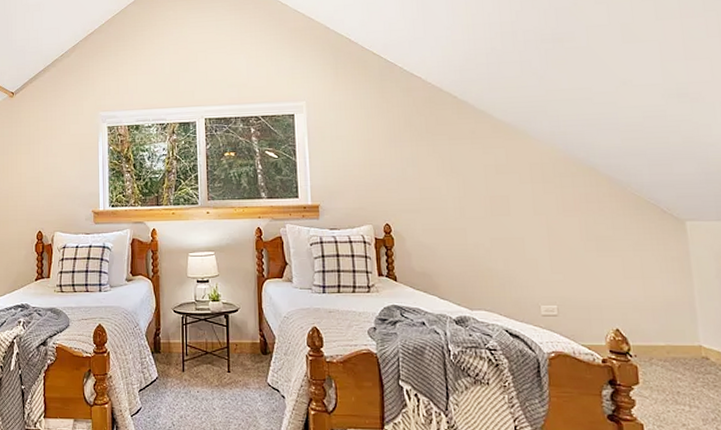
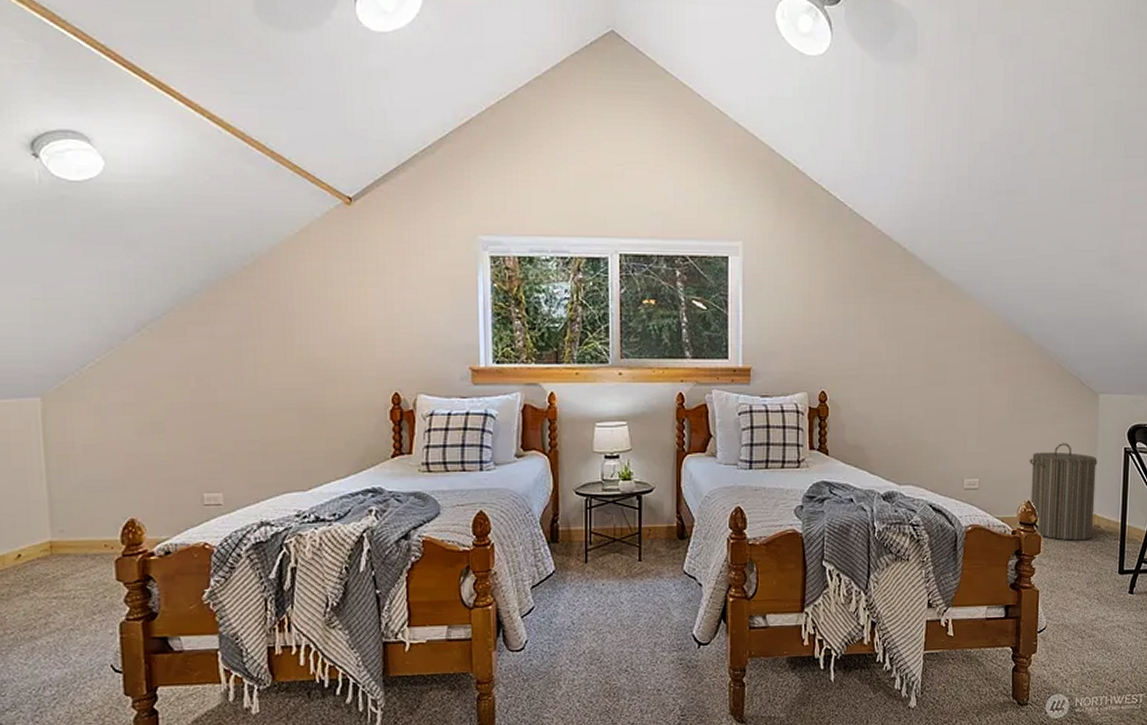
laundry hamper: none [612,271,701,373] -> present [1029,443,1098,541]

